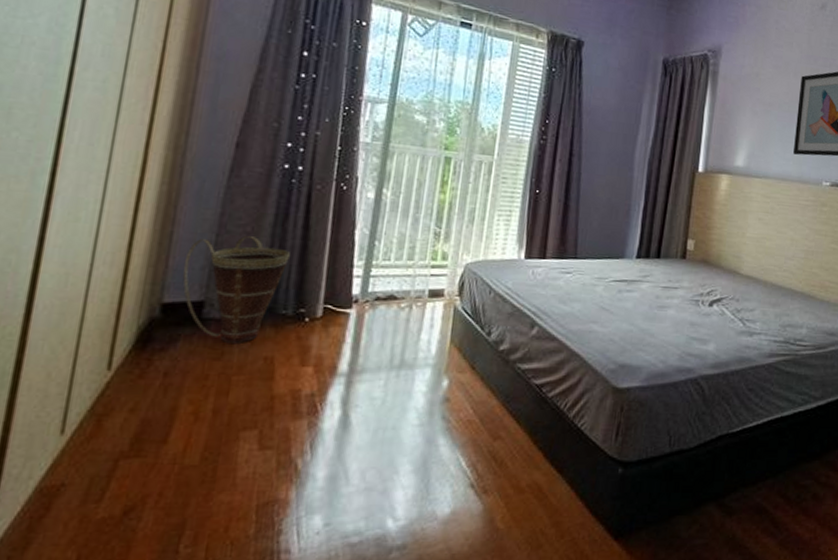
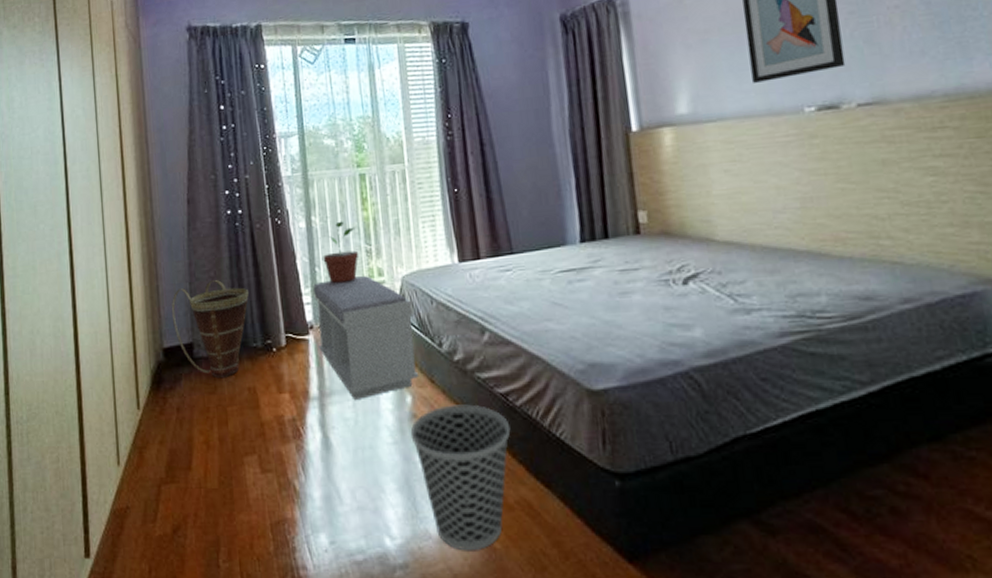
bench: none [359,256,470,381] -> present [313,276,419,401]
potted plant: none [386,199,429,261] -> present [323,221,358,283]
wastebasket: none [438,392,538,530] -> present [410,404,511,550]

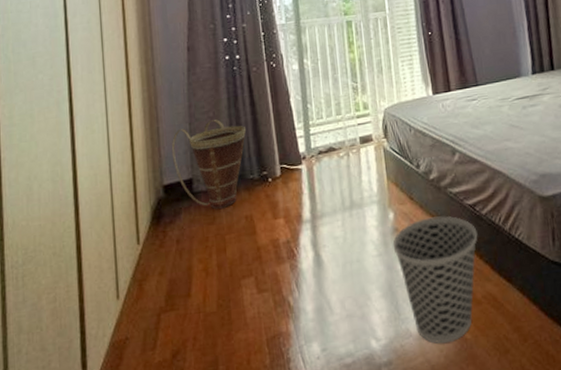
bench: present [313,276,419,401] -> none [305,110,400,221]
potted plant: present [323,221,358,283] -> none [314,62,346,118]

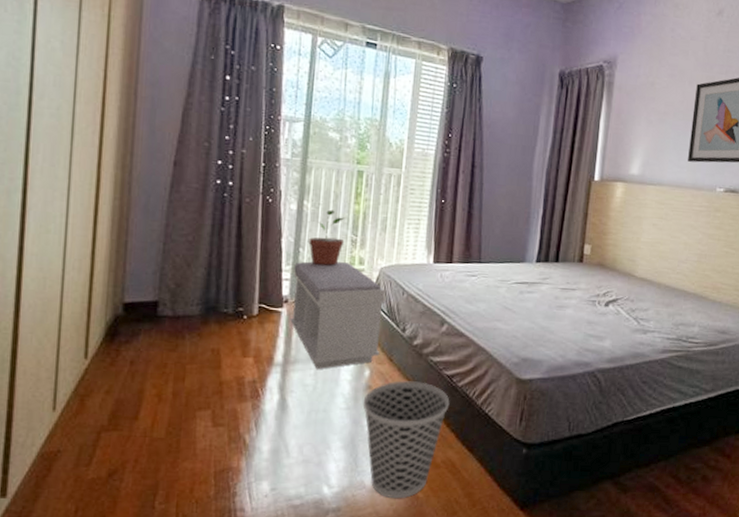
basket: present [171,120,246,209] -> none [138,244,227,337]
bench: none [305,110,400,221] -> present [290,261,386,370]
potted plant: none [314,62,346,118] -> present [308,210,345,266]

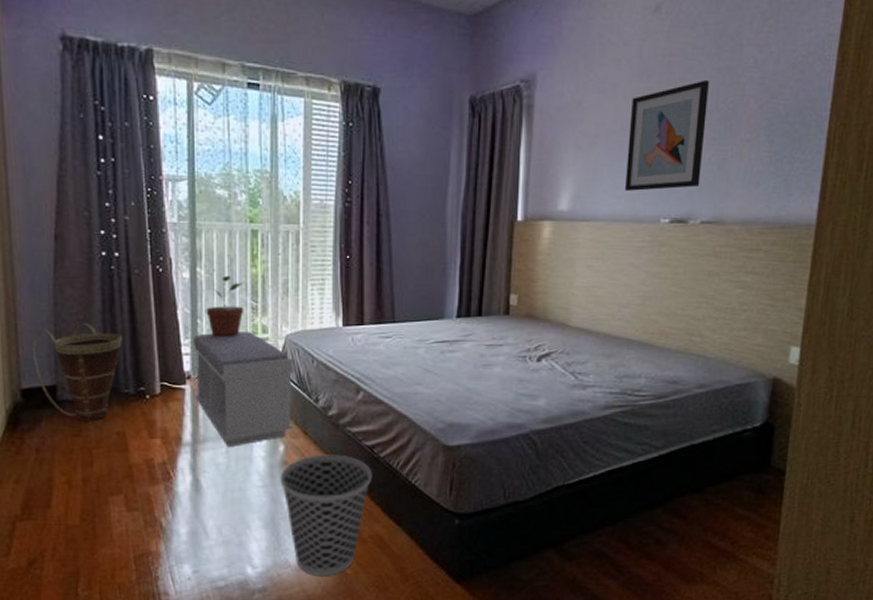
basket: none [138,244,227,337] -> present [31,324,122,421]

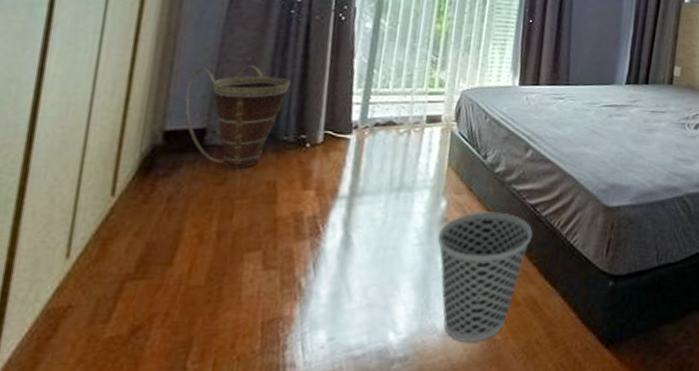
bench: present [193,332,294,448] -> none [359,83,467,202]
potted plant: present [206,275,243,336] -> none [384,29,426,88]

